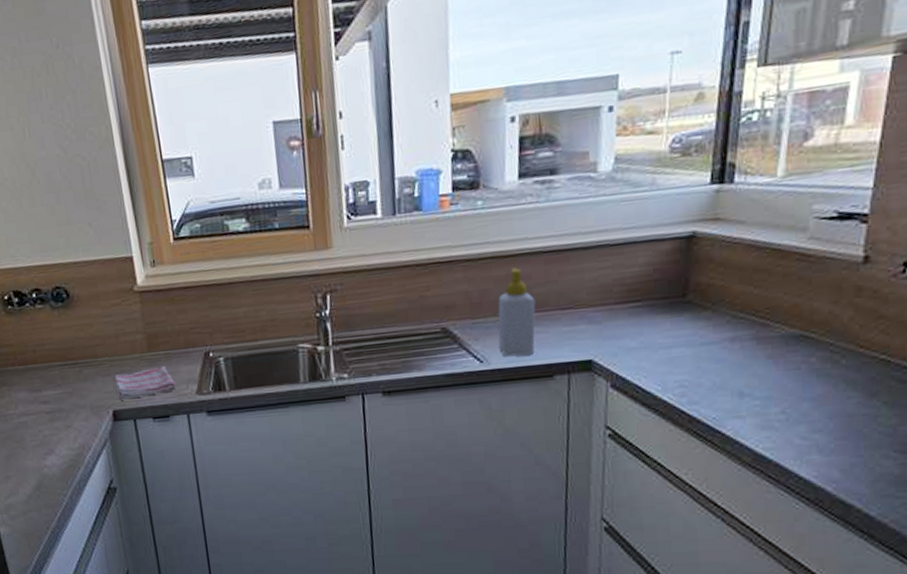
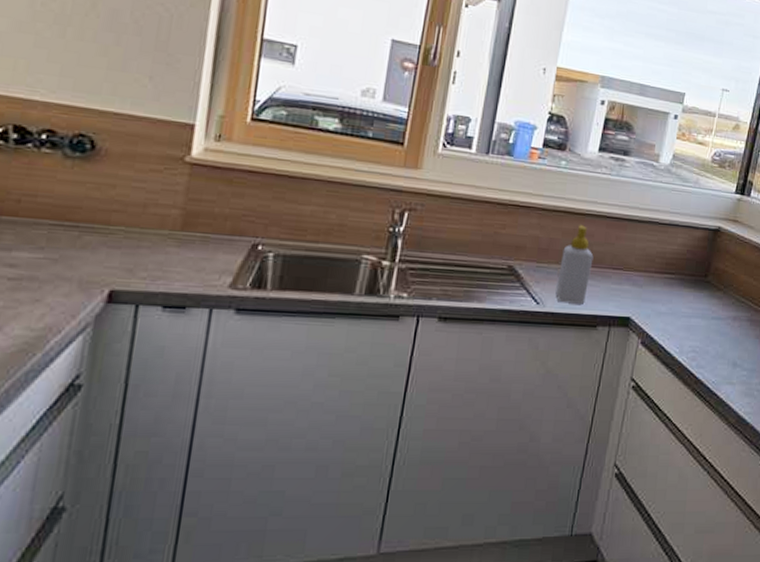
dish towel: present [113,365,176,400] -> none [122,249,206,280]

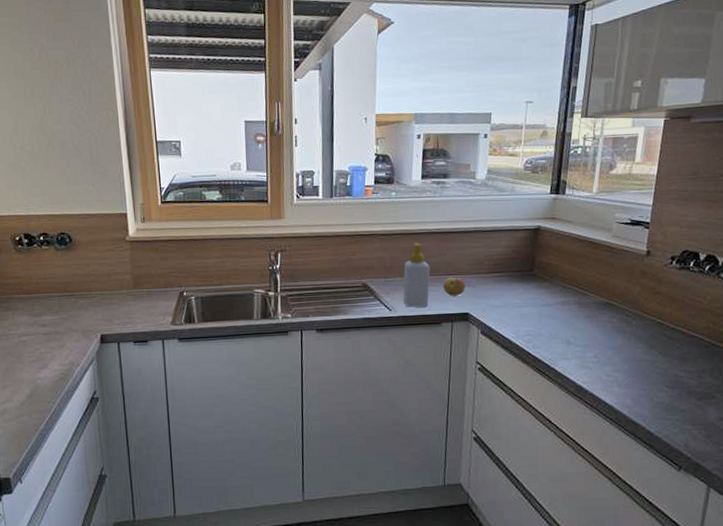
fruit: none [605,272,631,296] -> present [442,277,466,296]

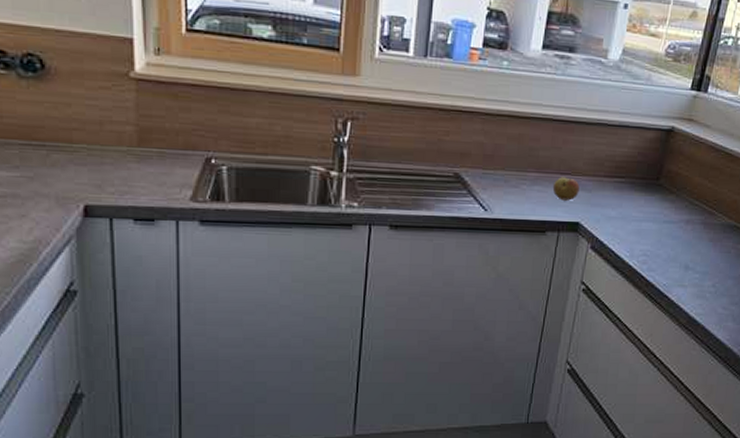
soap bottle: present [403,243,430,308] -> none [503,129,540,210]

